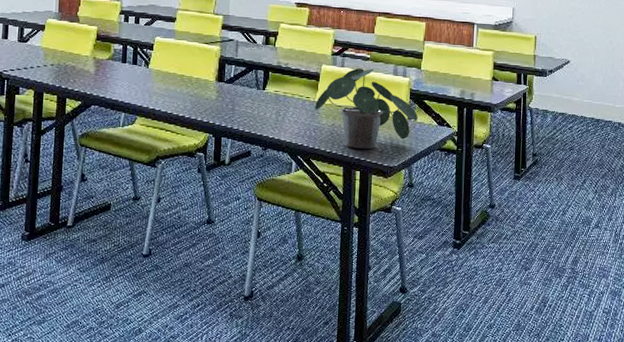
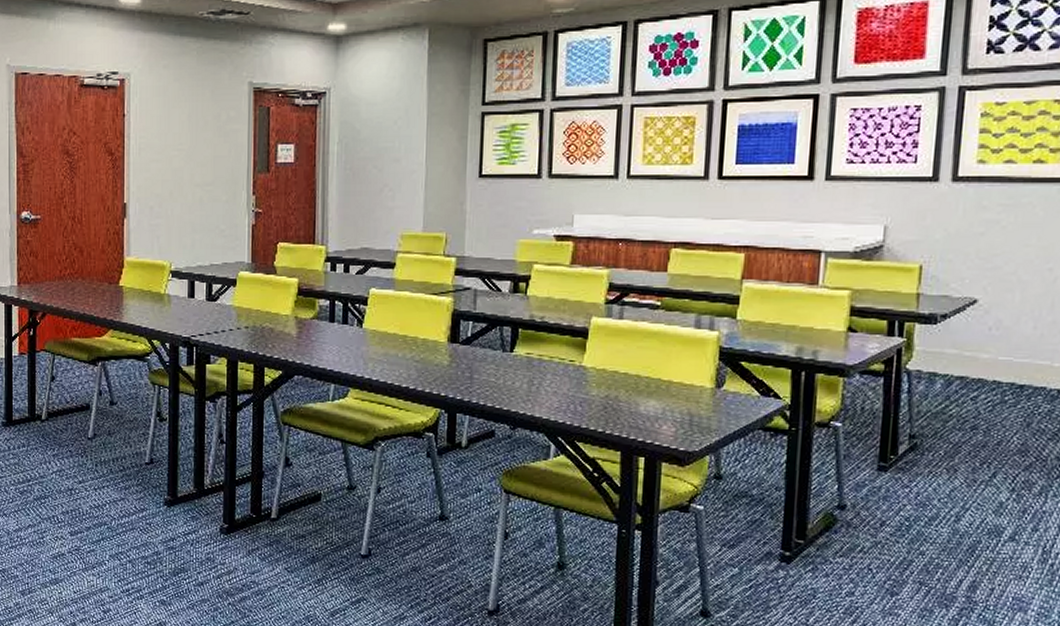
potted plant: present [315,68,418,150] -> none [581,320,731,429]

